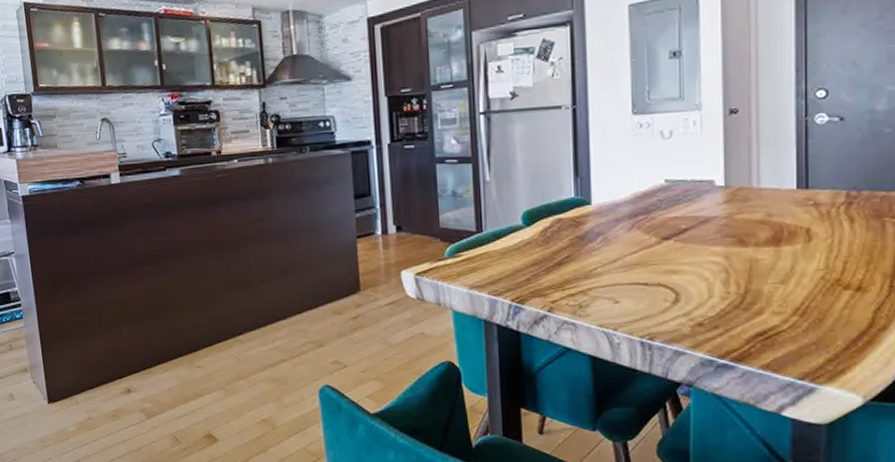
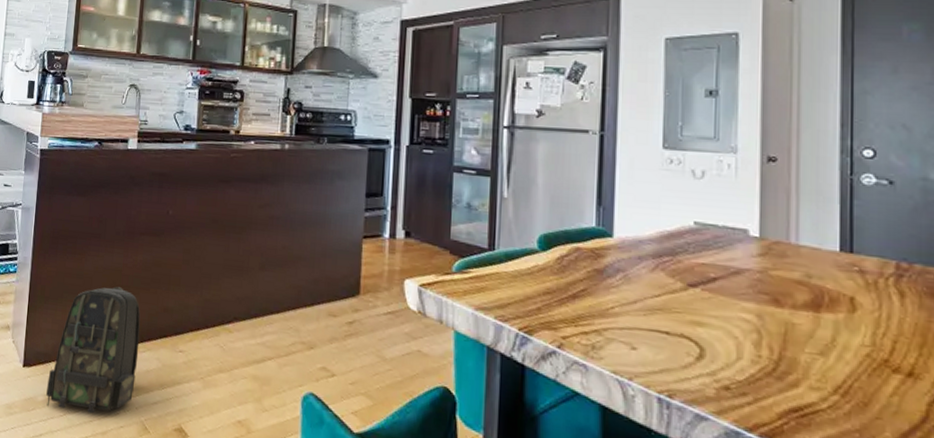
backpack: none [74,317,160,435] -> present [46,286,141,414]

